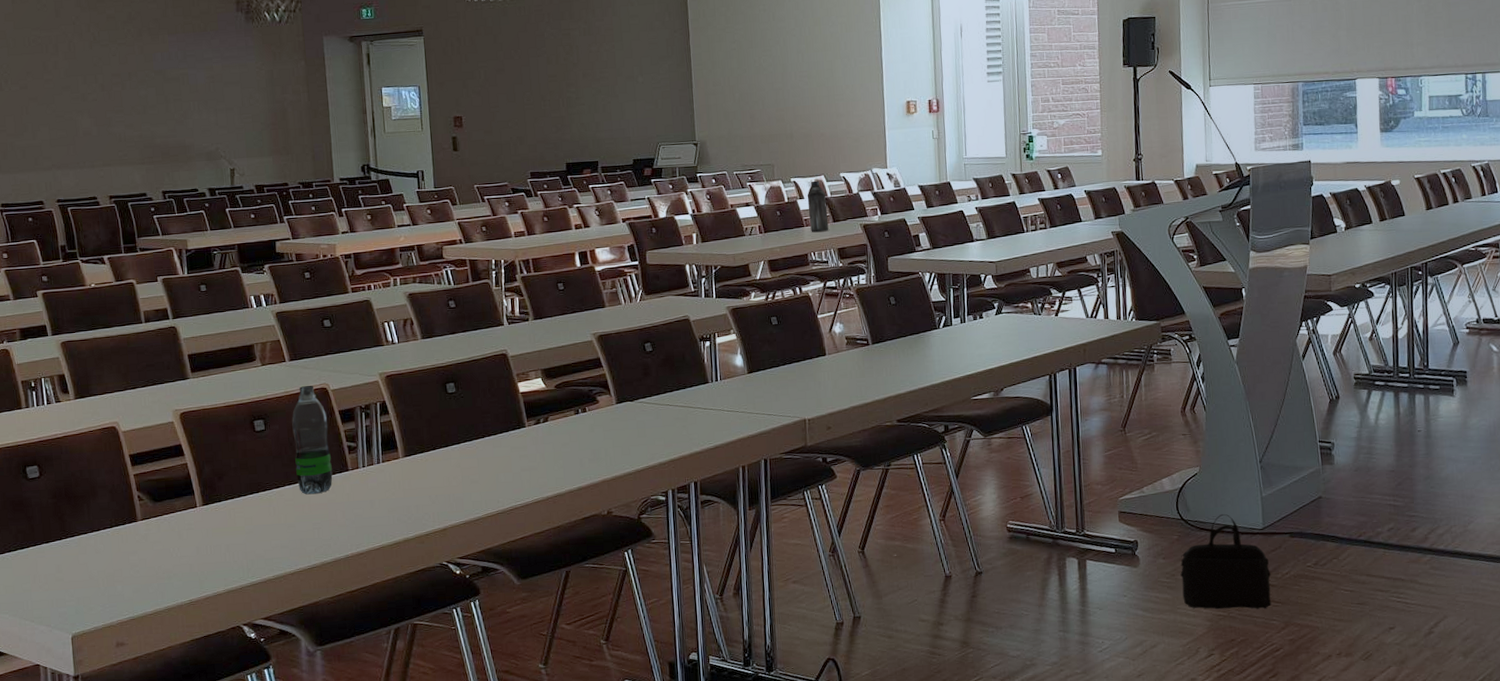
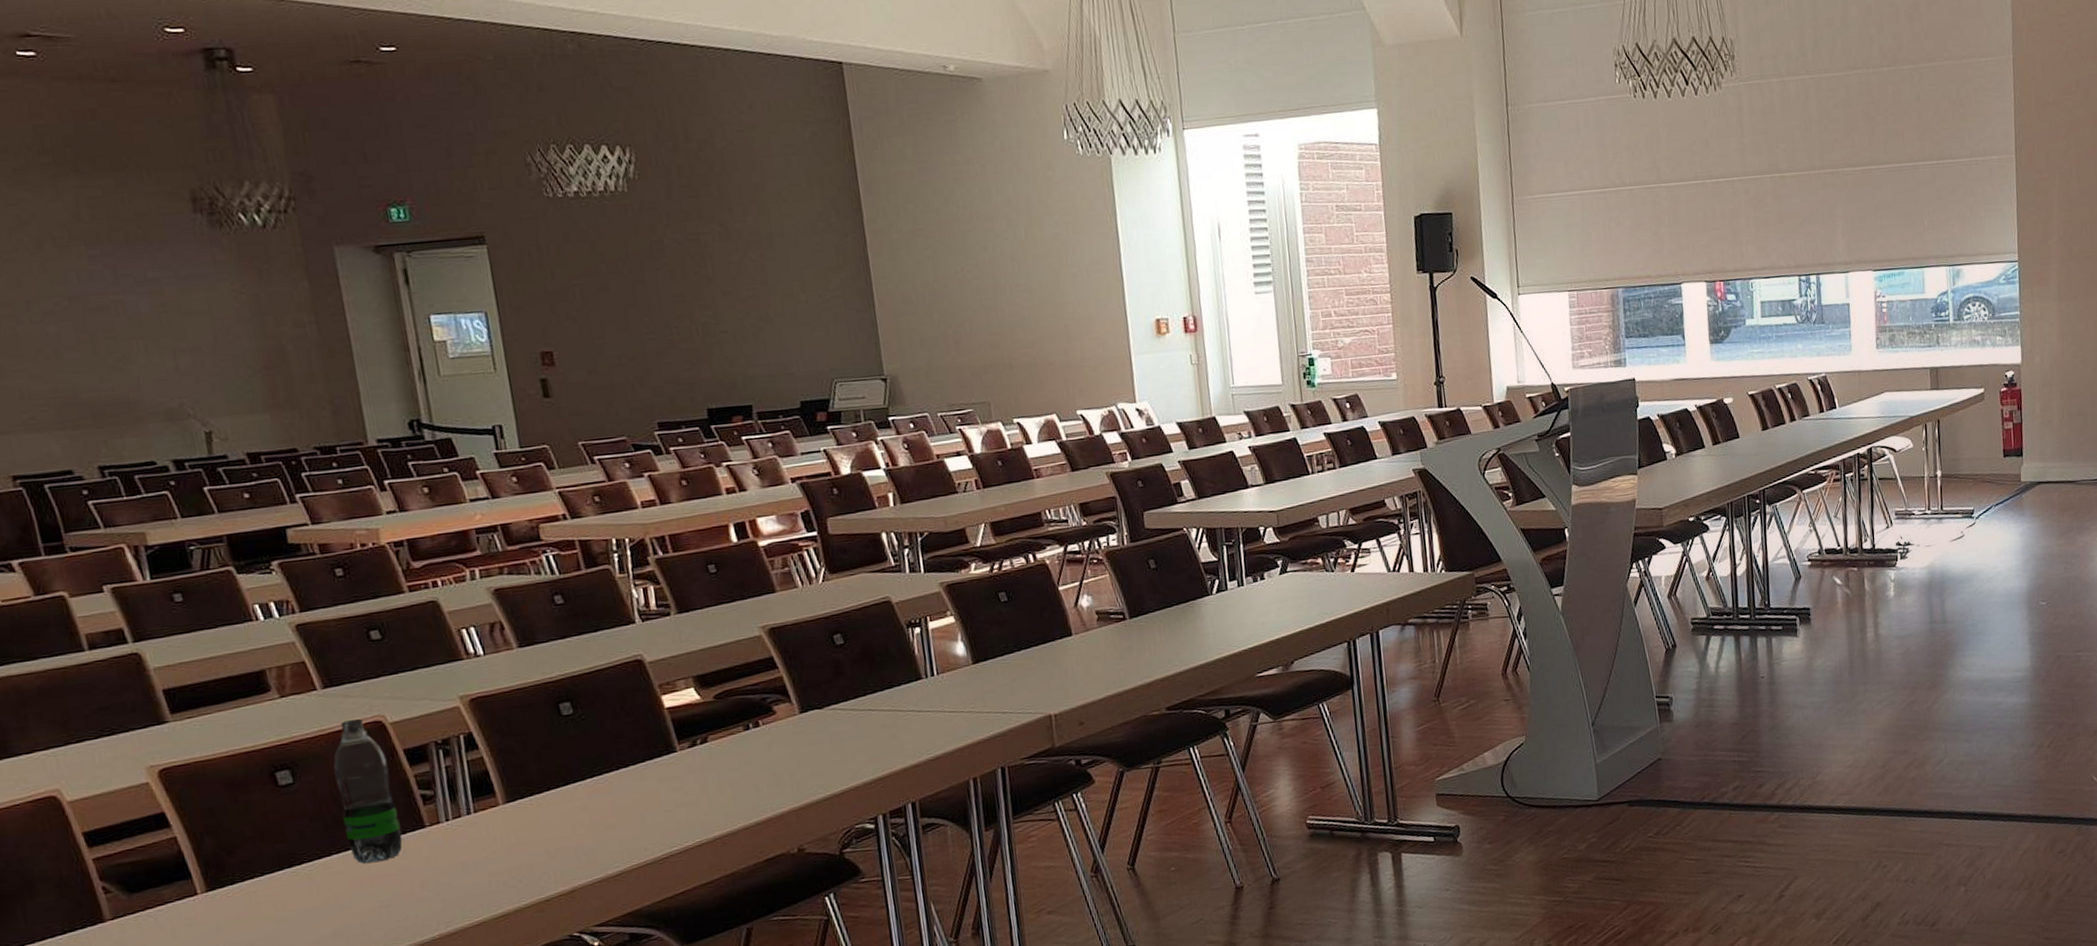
water bottle: present [807,180,829,233] -> none [1035,420,1067,486]
handbag: present [1180,513,1272,610] -> none [1509,786,1611,896]

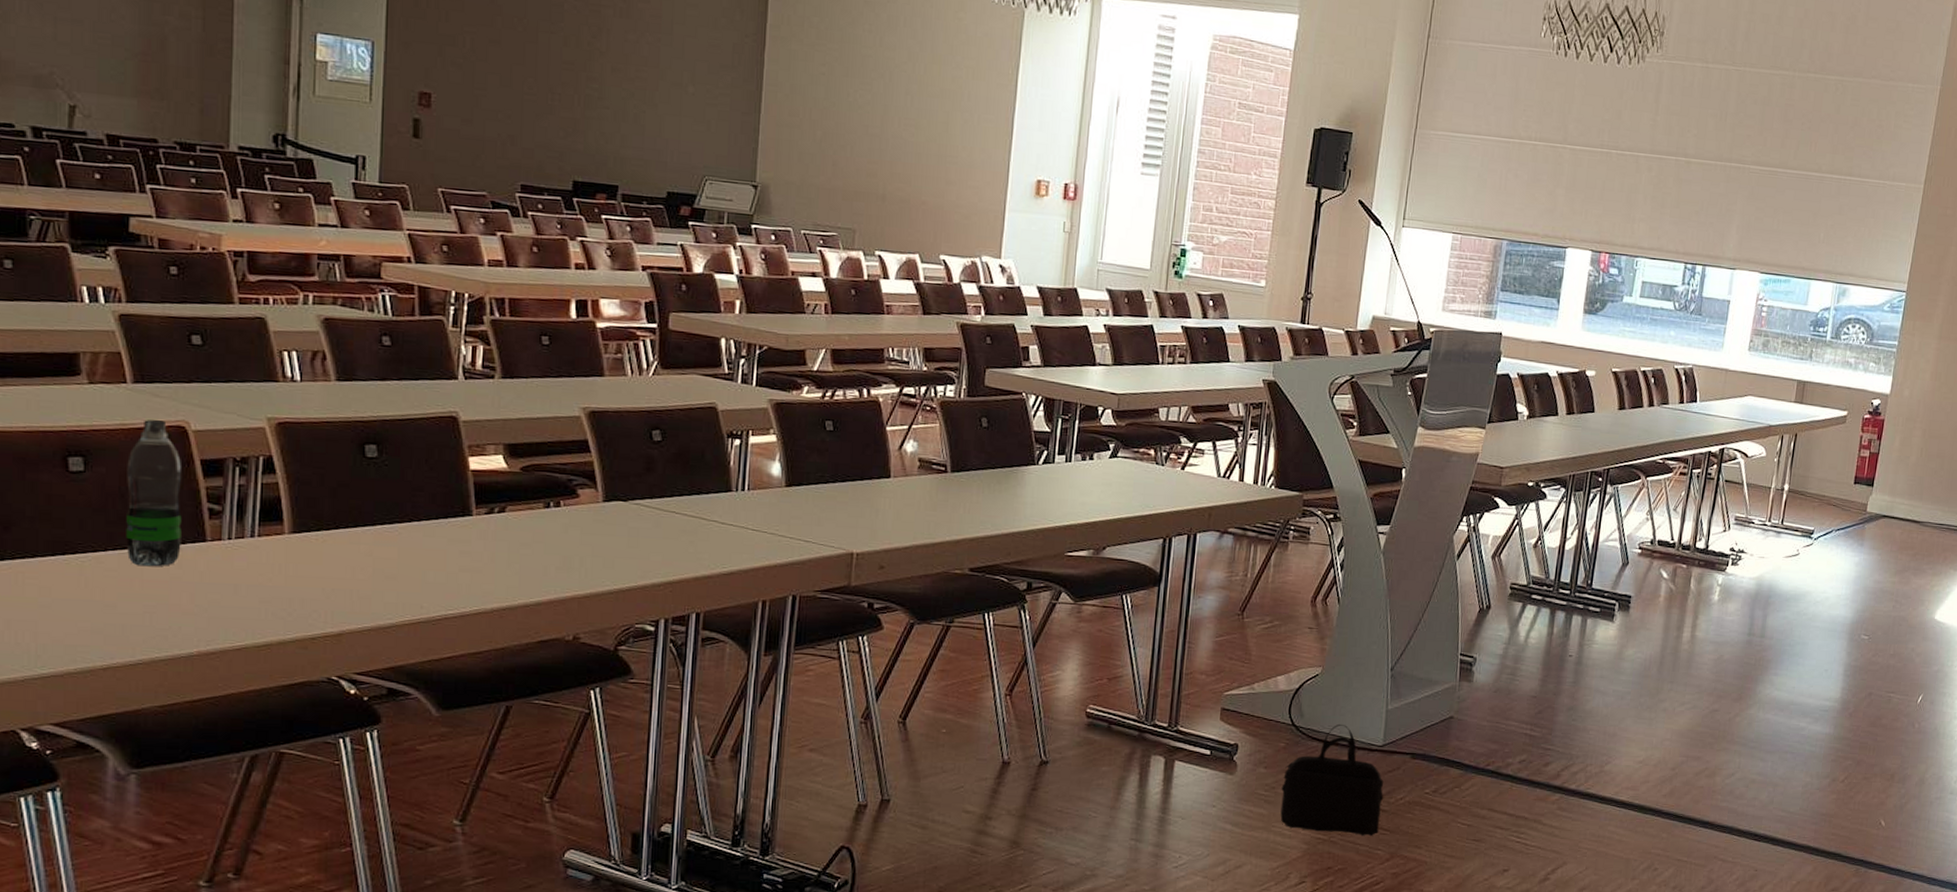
handbag: none [1509,786,1611,896] -> present [1280,723,1384,836]

